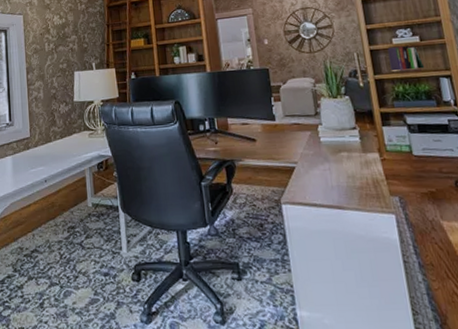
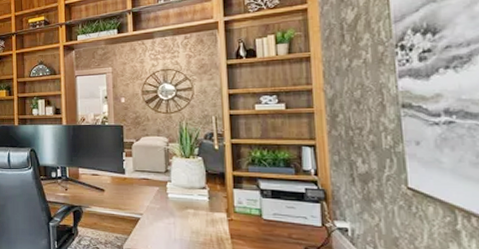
books: present [387,45,424,71] -> none [248,112,286,137]

